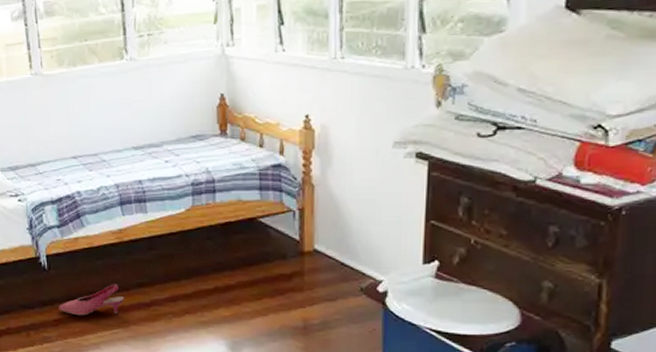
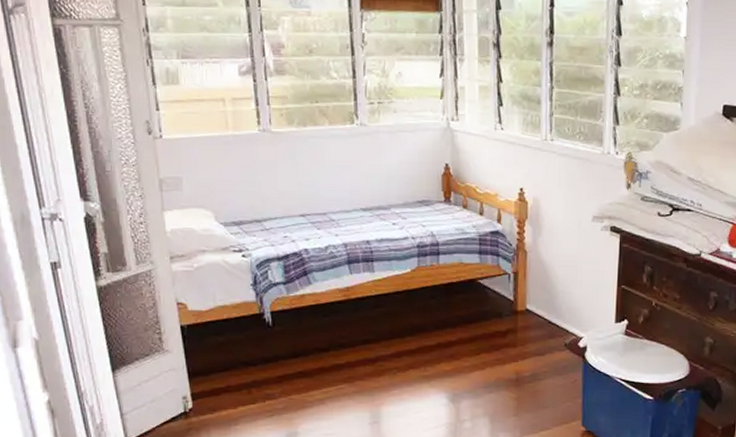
shoe: present [58,284,125,316] -> none [283,340,351,372]

